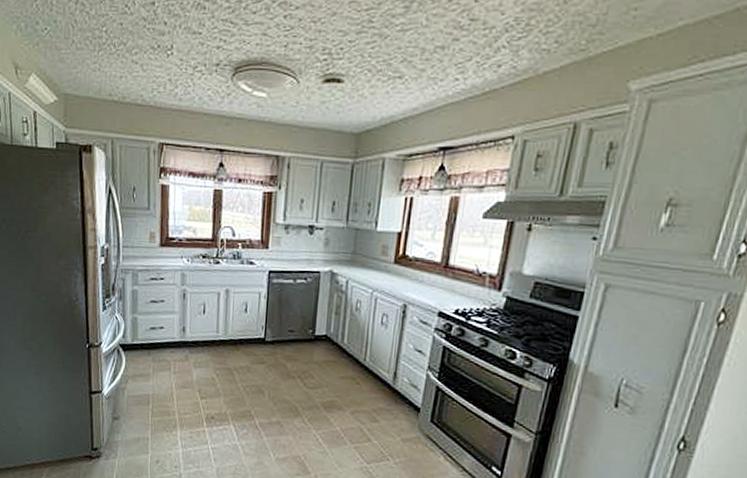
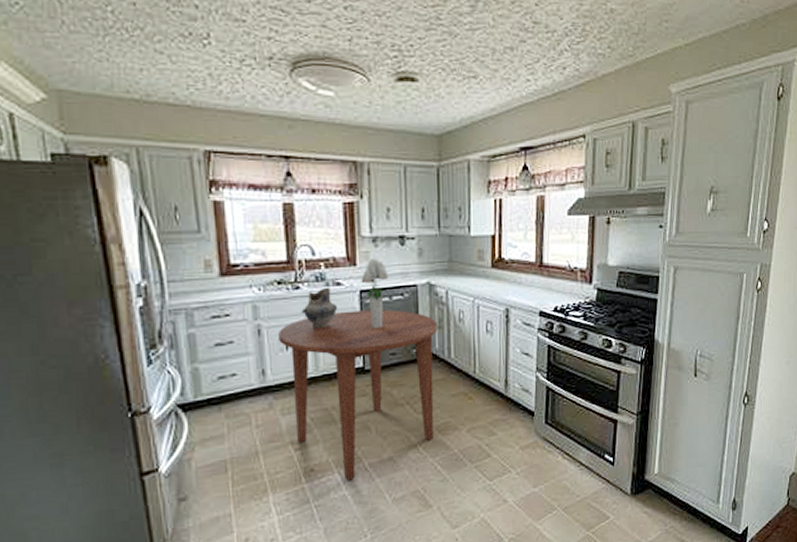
dining table: none [198,287,335,434] -> present [278,309,437,481]
ceramic jug: none [218,264,249,301] -> present [301,287,338,329]
bouquet: none [271,244,295,306] -> present [361,259,388,328]

